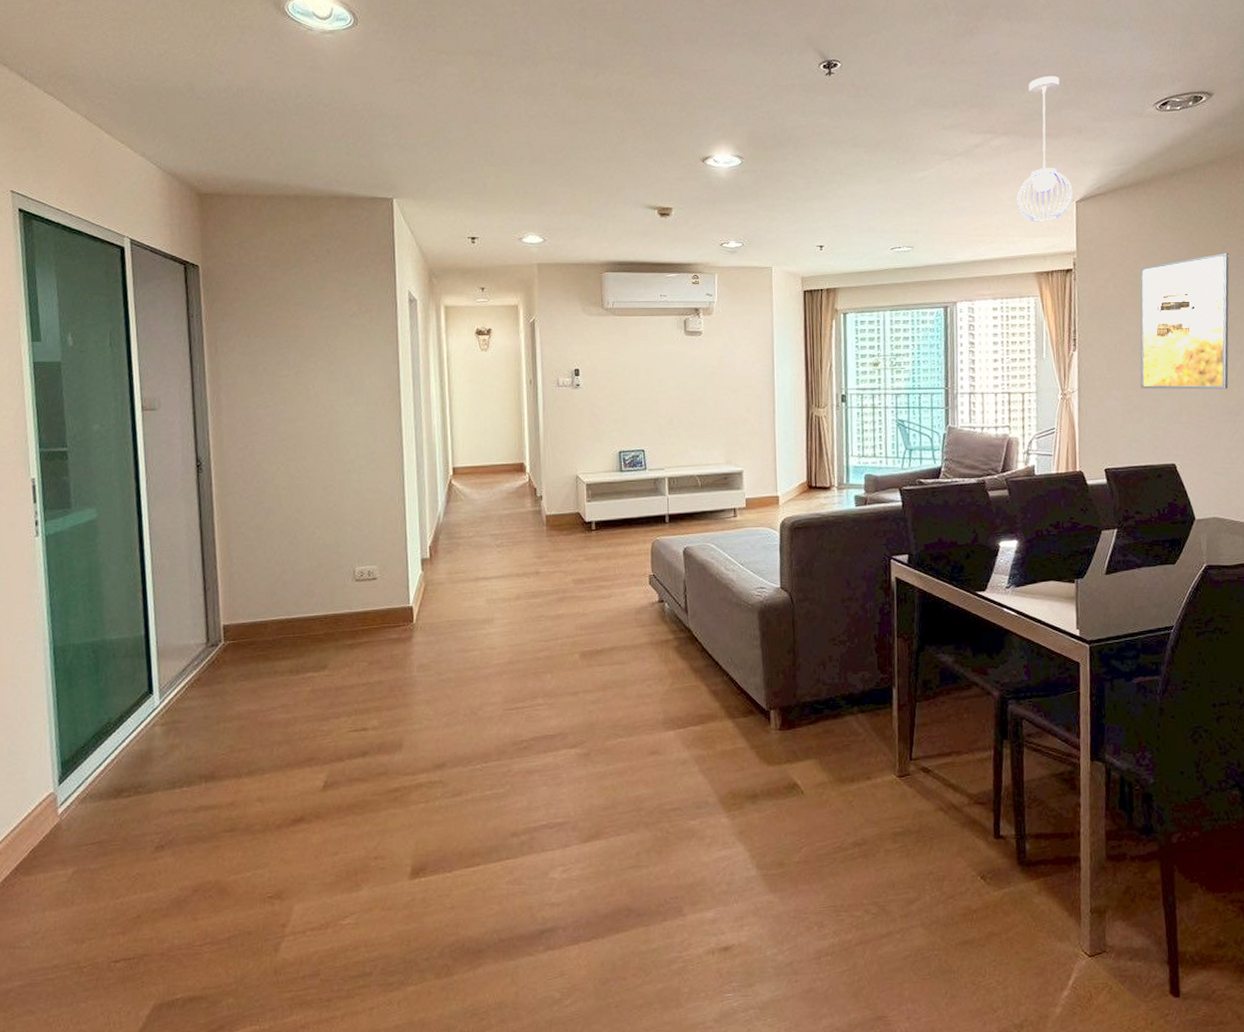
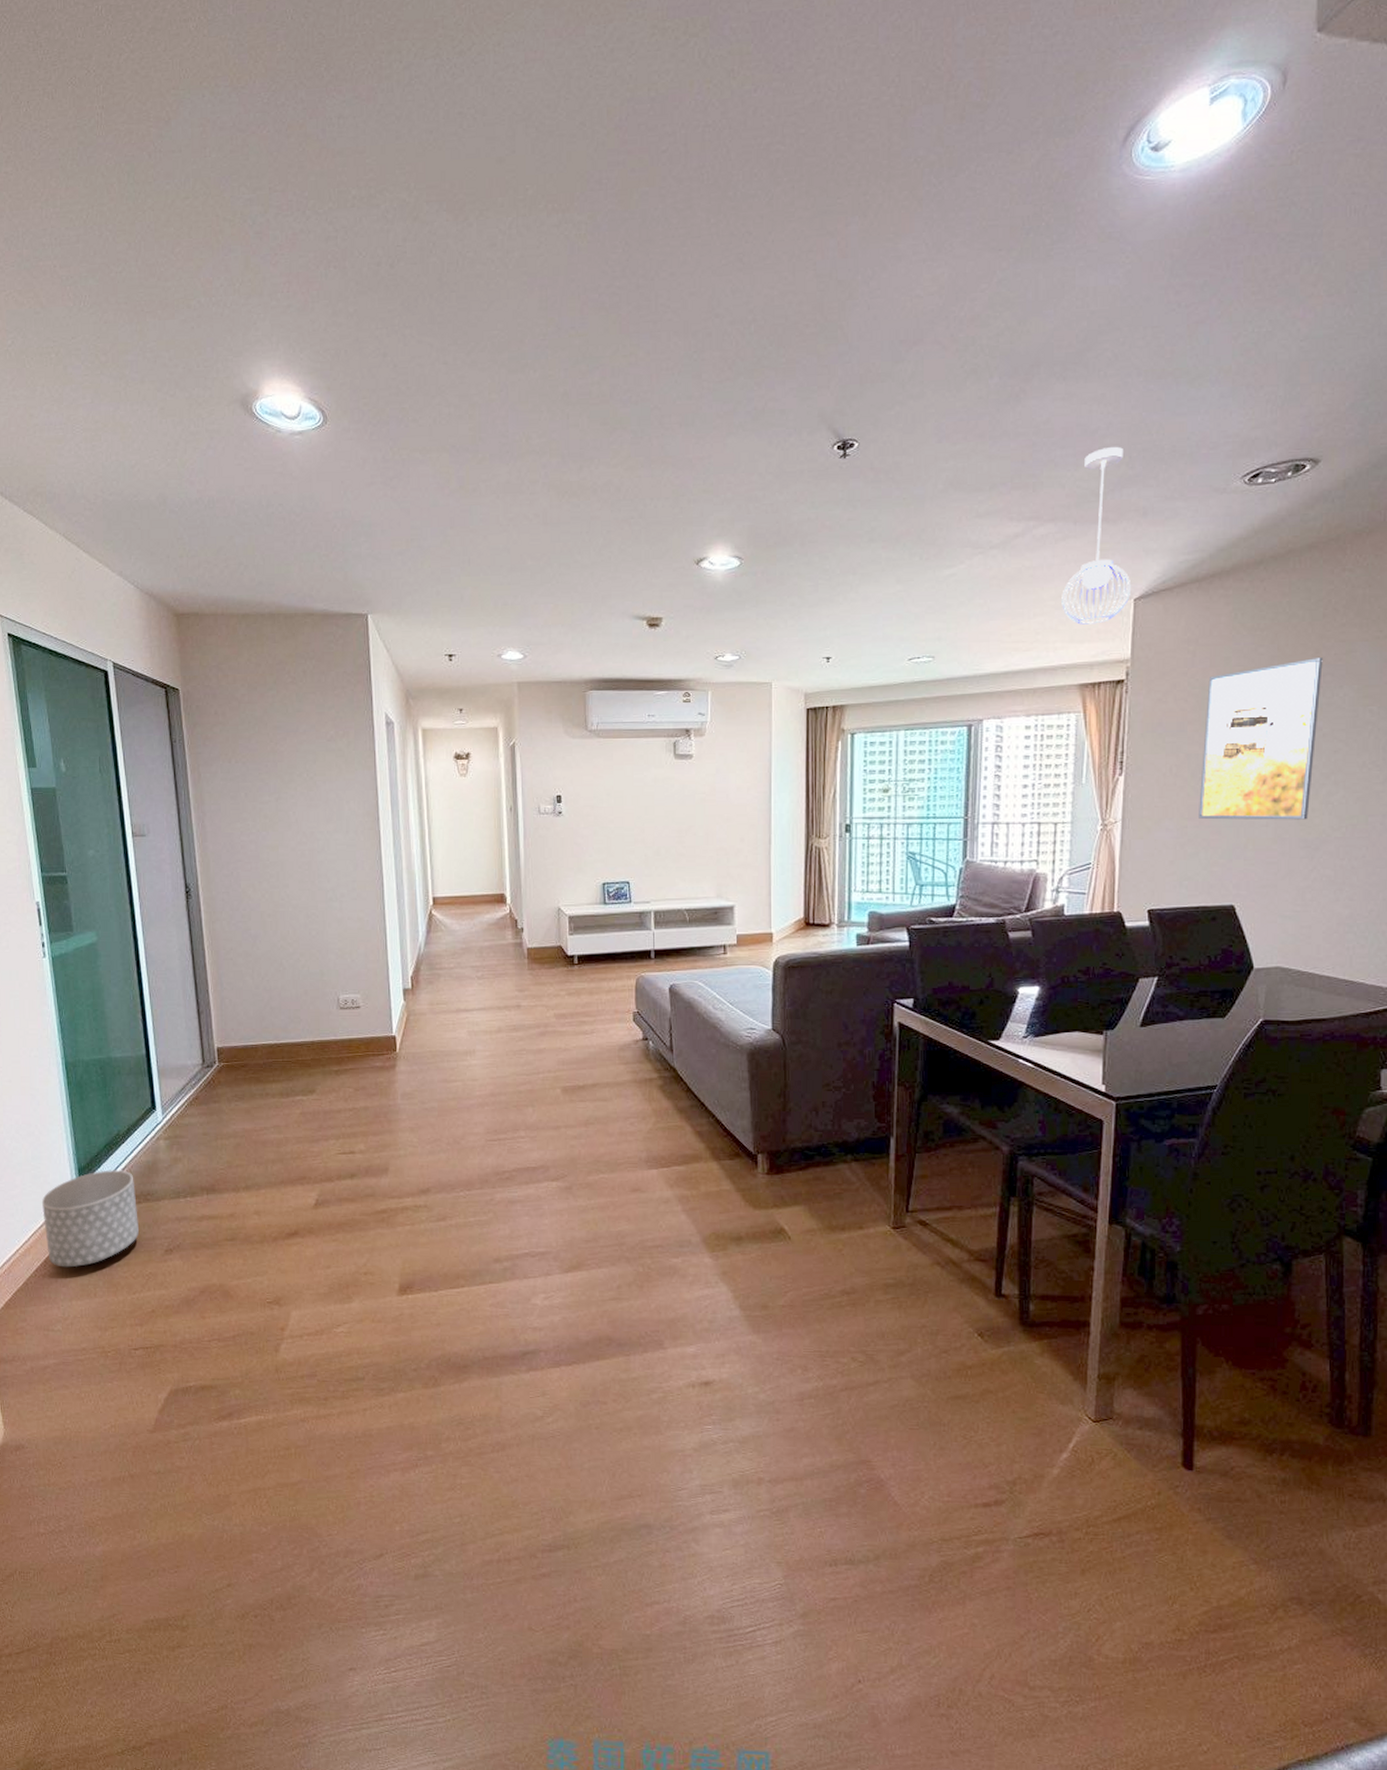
planter: none [17,761,128,874] -> present [42,1170,140,1268]

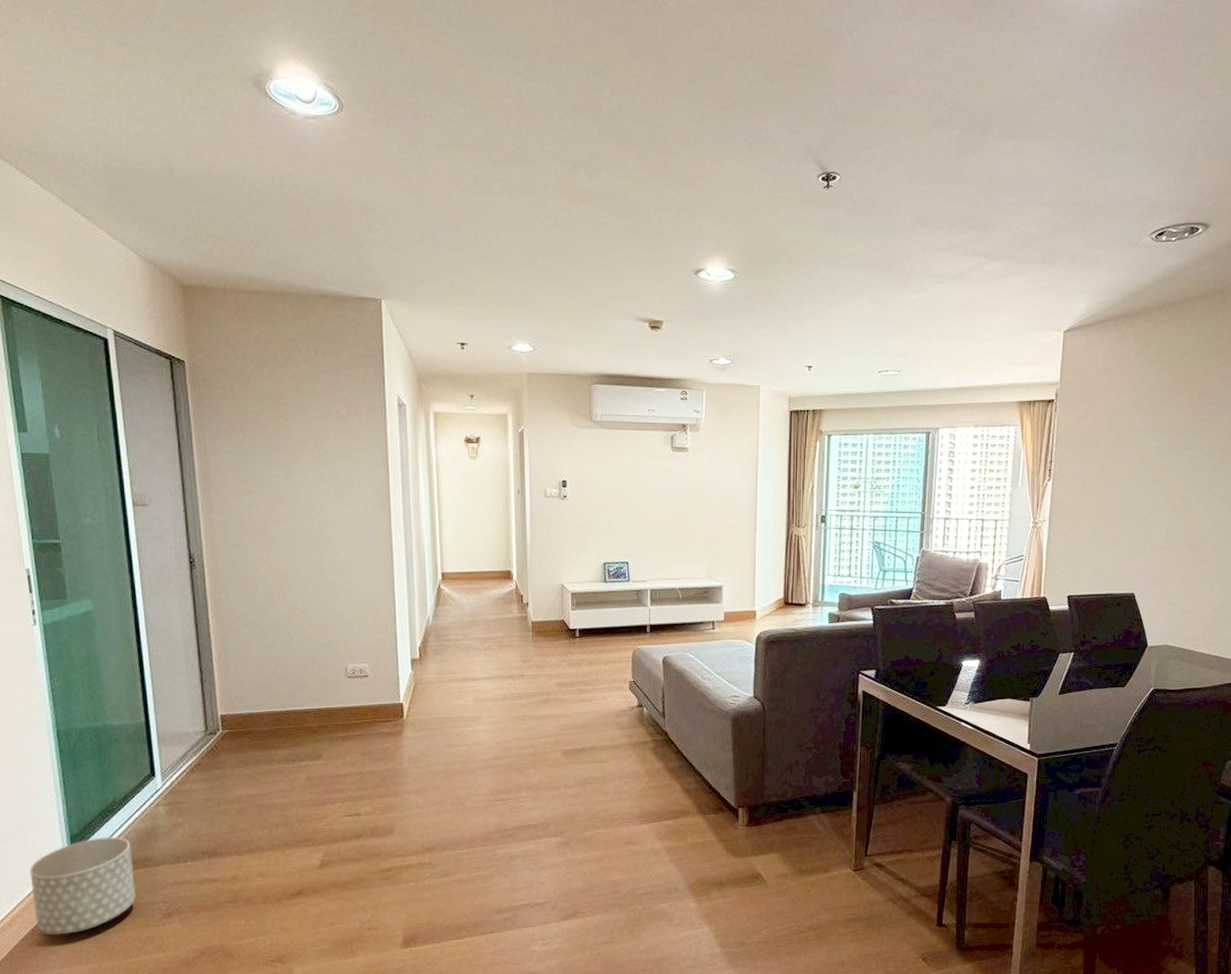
pendant light: present [1062,446,1130,625] -> none [1006,199,1061,351]
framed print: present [1199,658,1323,820] -> none [1109,390,1207,524]

